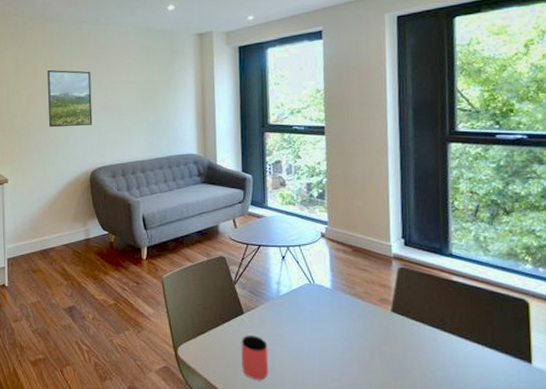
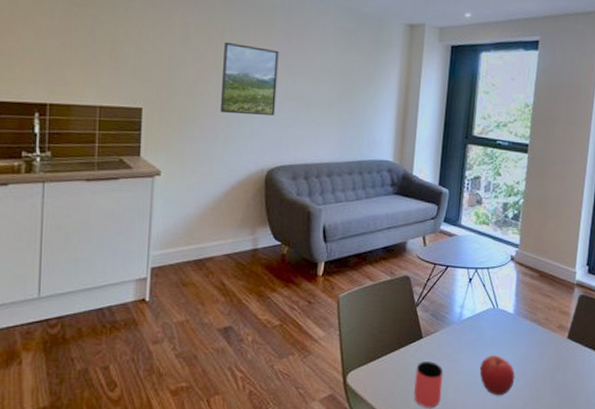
fruit: none [303,329,341,369] -> present [479,355,515,396]

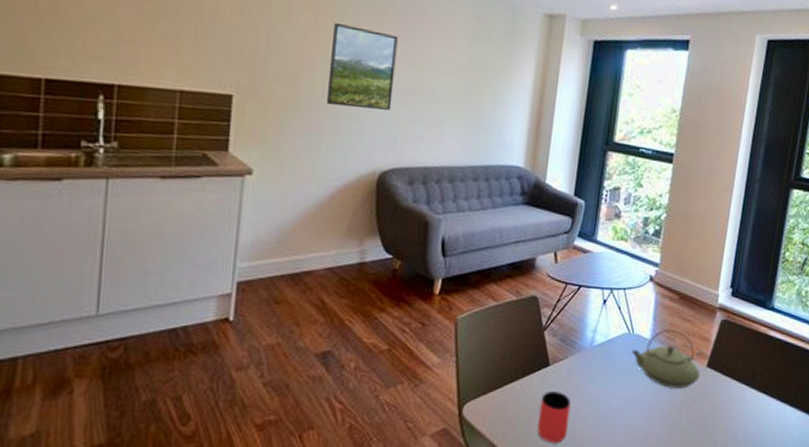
fruit: present [479,355,515,396] -> none [610,385,650,430]
teapot: none [496,305,562,358] -> present [631,330,701,388]

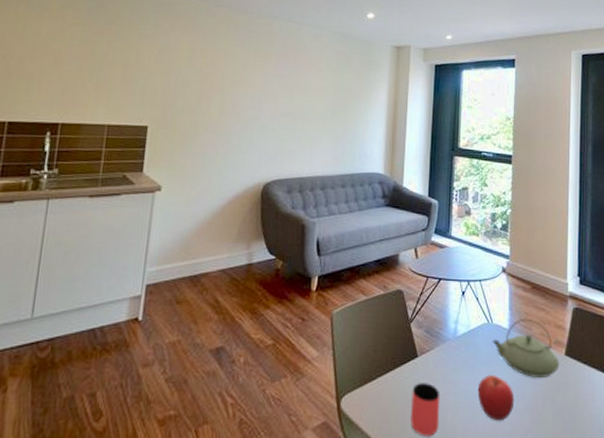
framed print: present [326,22,398,110] -> none [220,64,277,131]
fruit: none [610,385,650,430] -> present [477,375,515,421]

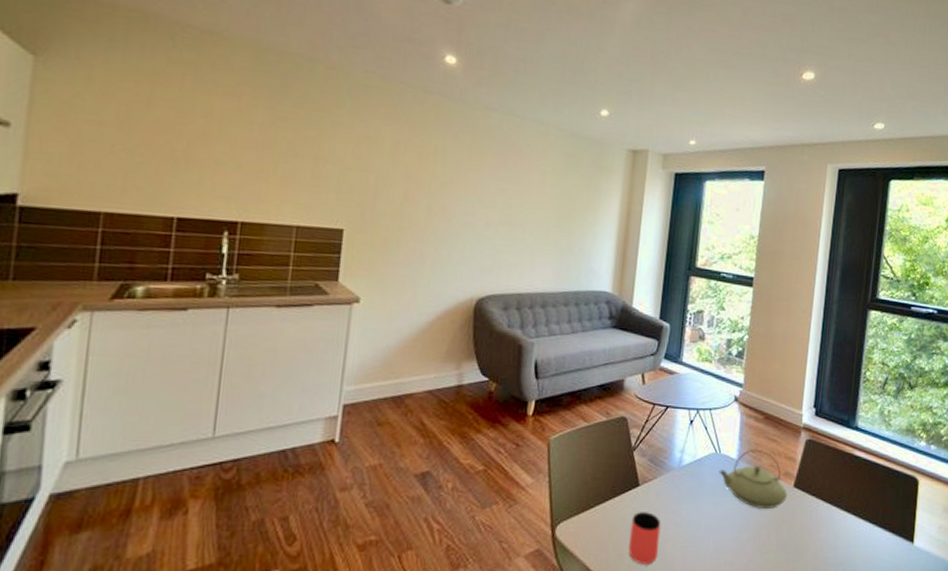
fruit: present [477,375,515,421] -> none [700,505,738,551]

